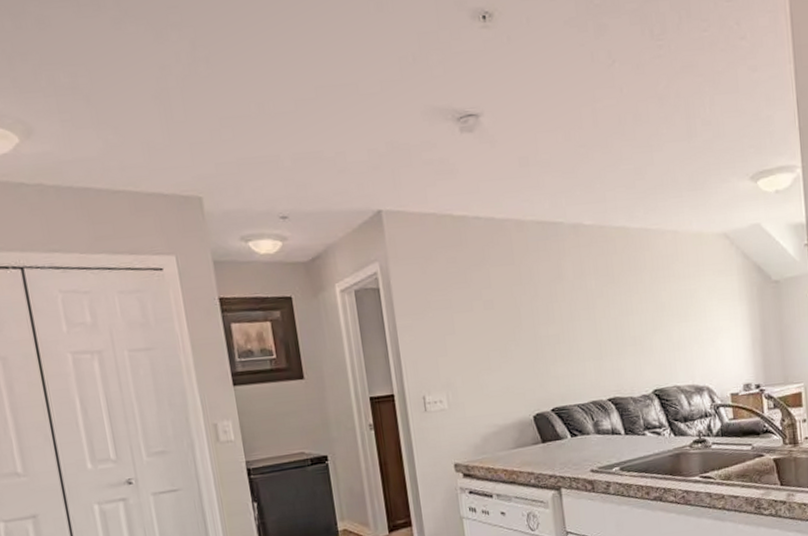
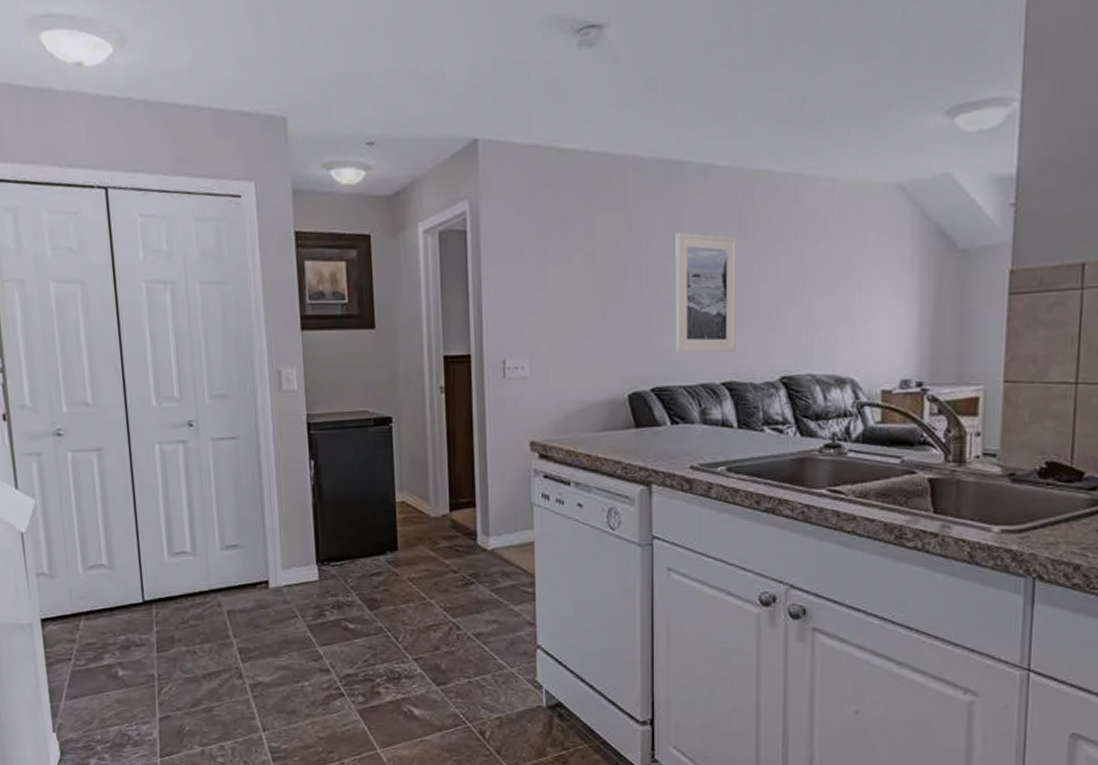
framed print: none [557,279,616,378] -> present [675,232,738,353]

